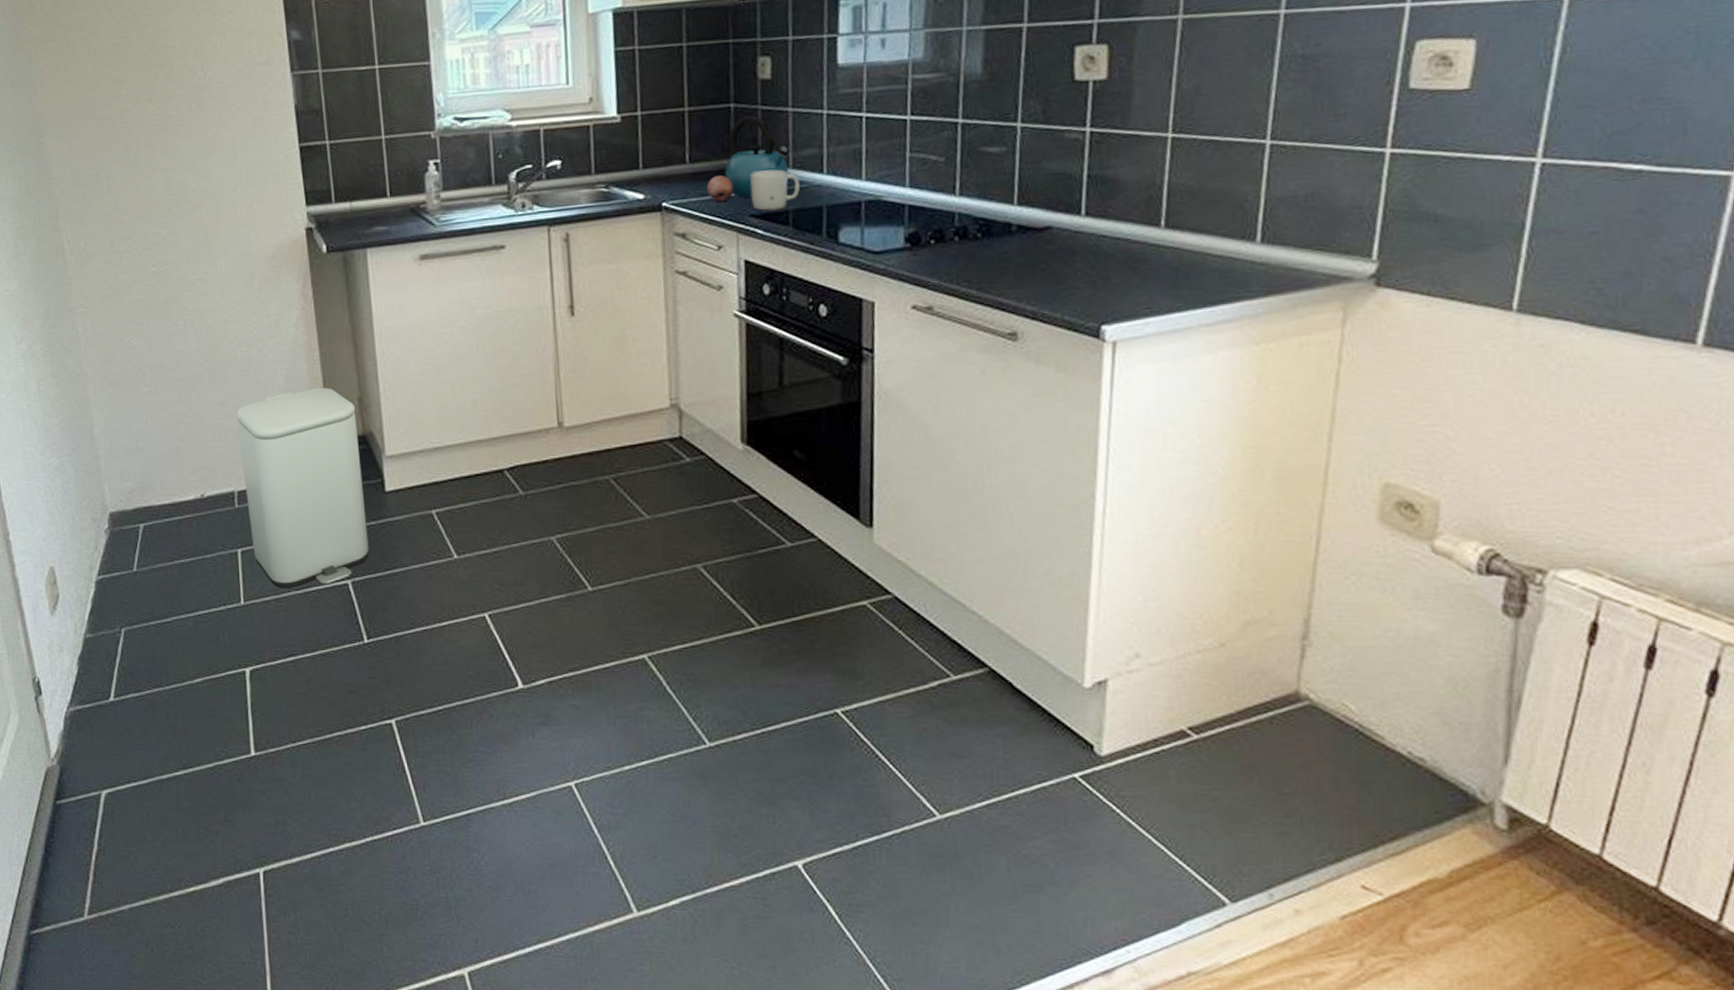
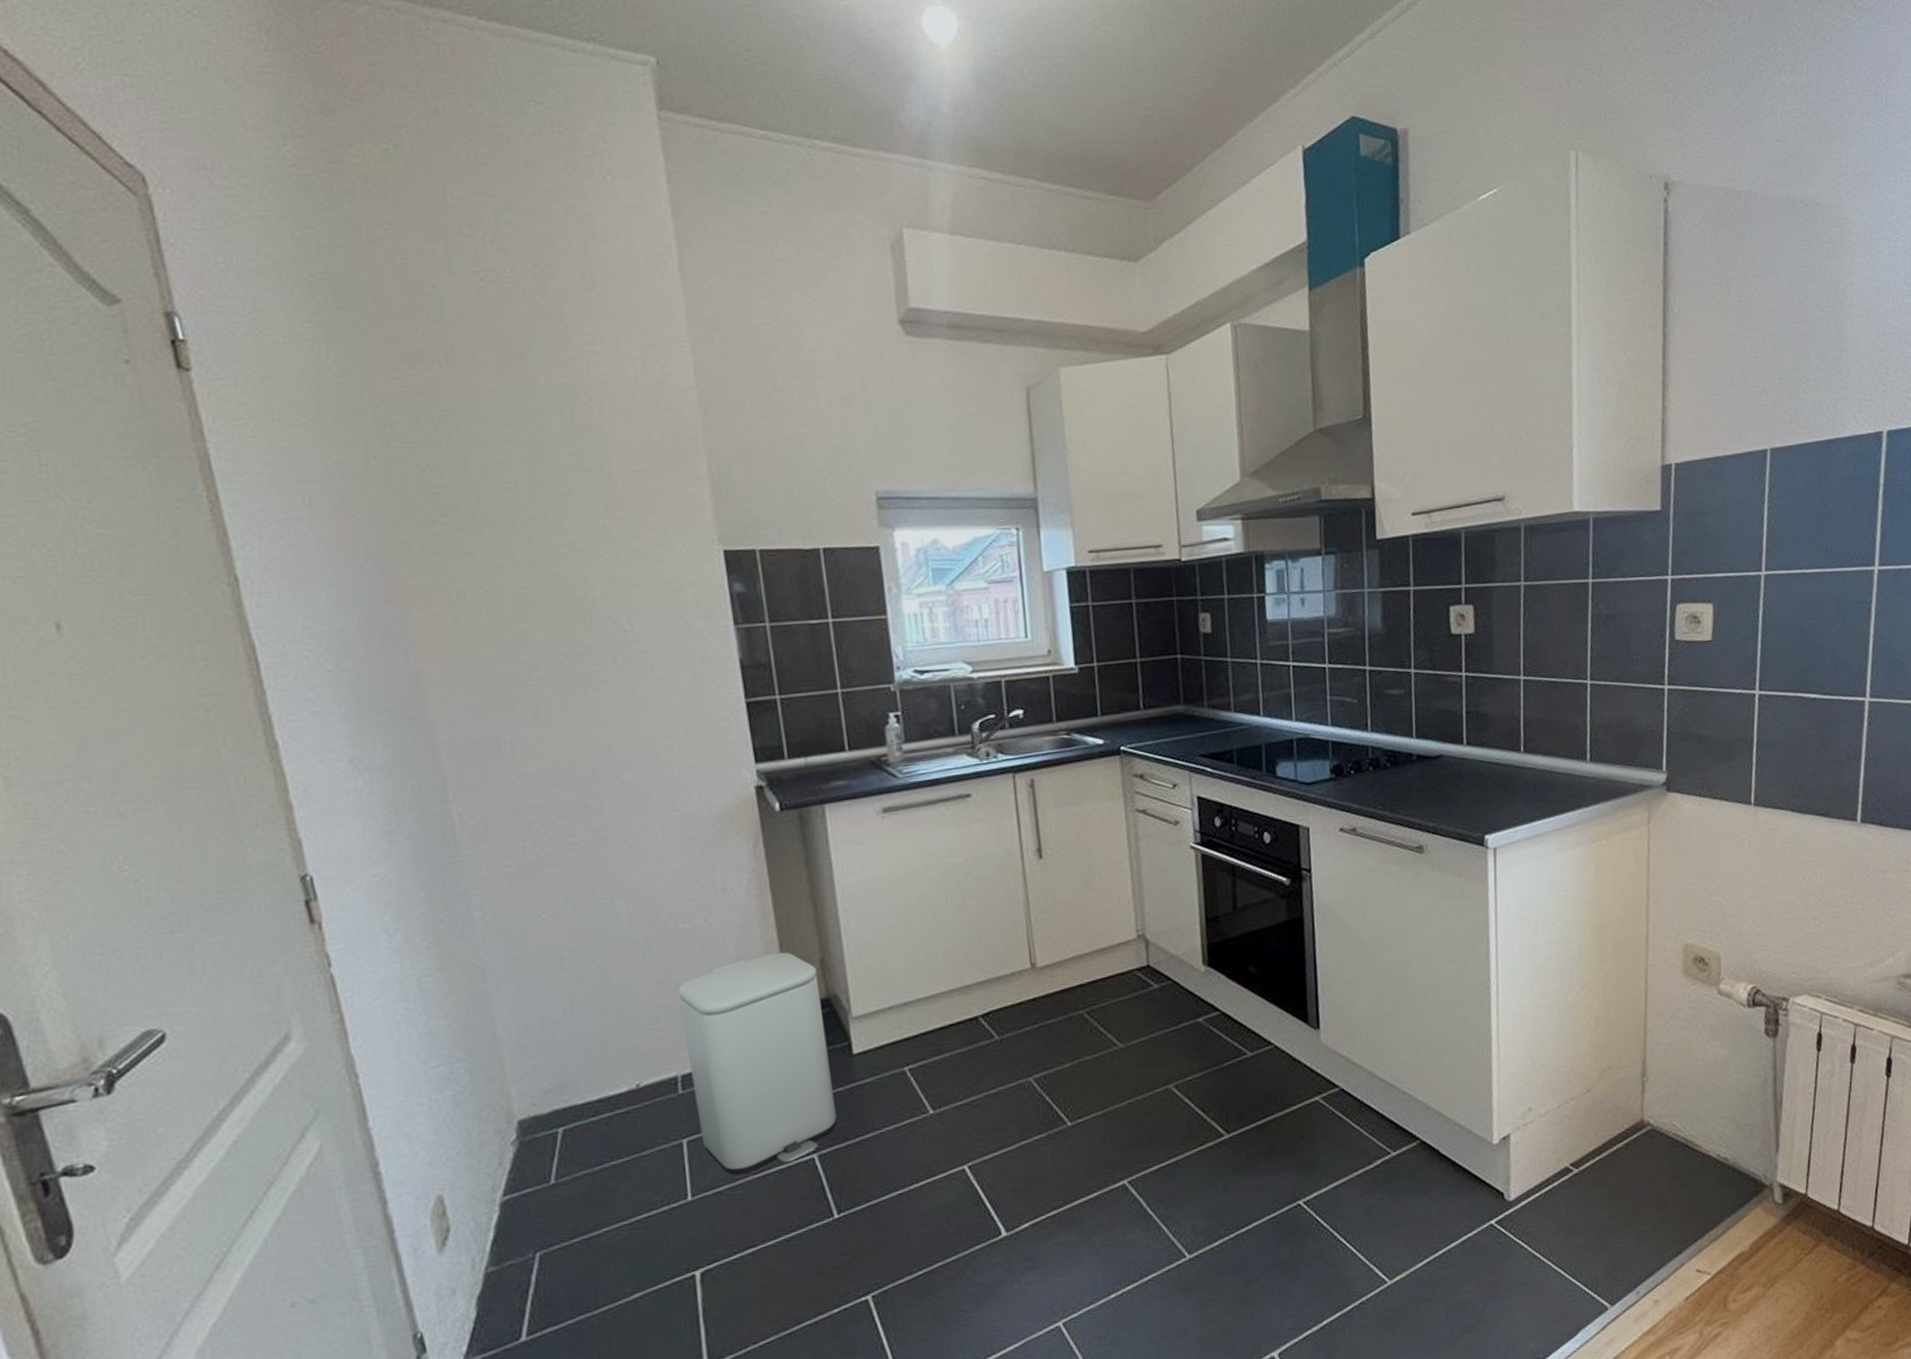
fruit: present [706,175,734,203] -> none [1160,720,1185,745]
kettle: present [725,115,791,199] -> none [1175,665,1232,741]
mug: present [750,169,800,211] -> none [1198,713,1241,751]

